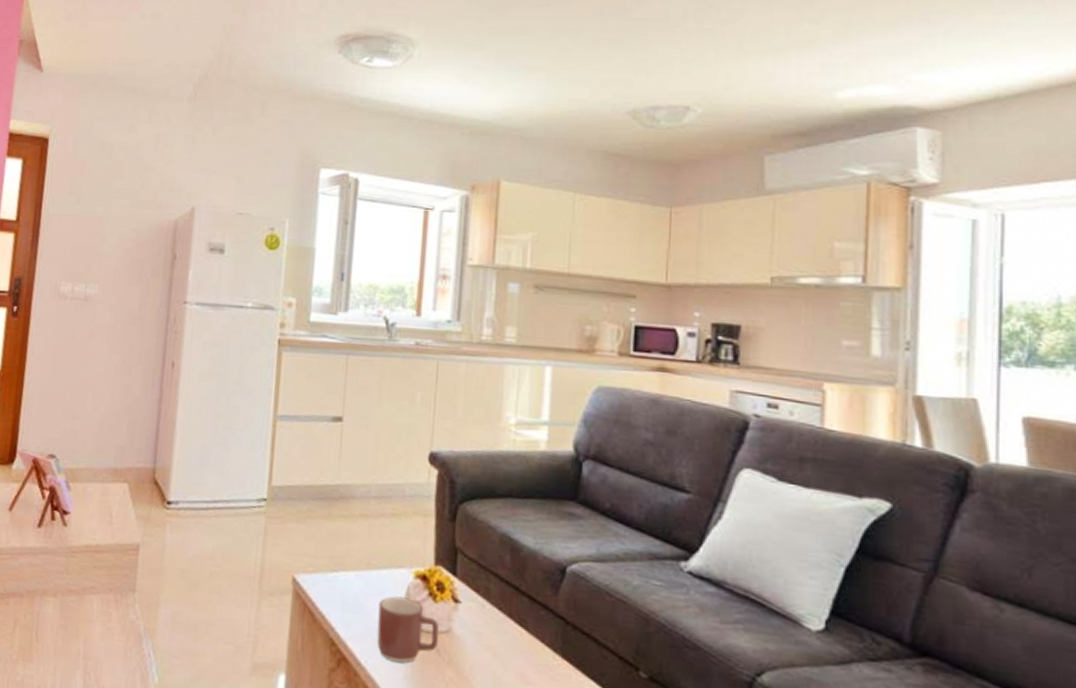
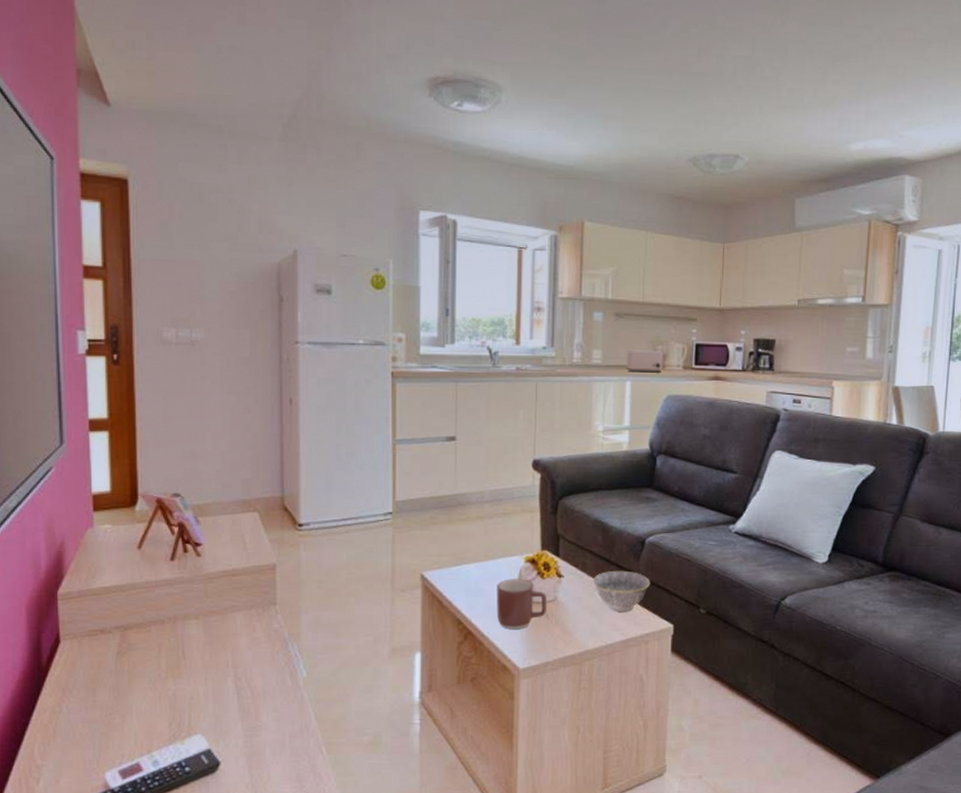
bowl: none [497,603,573,660] -> present [592,570,651,611]
toaster: none [546,328,593,359] -> present [626,349,664,373]

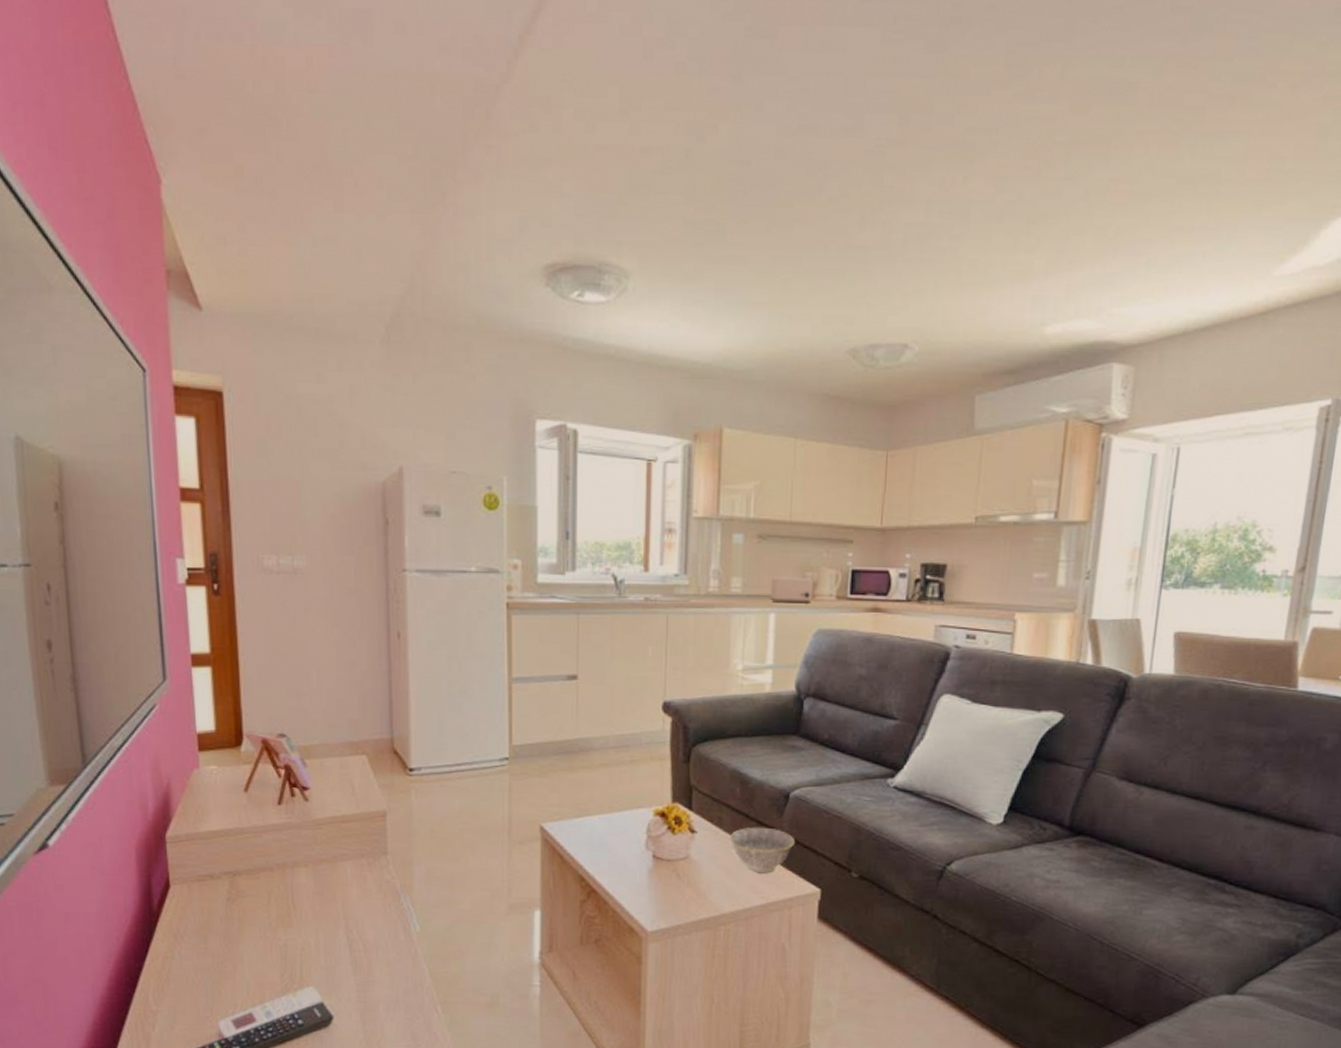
mug: present [496,579,546,629] -> none [622,833,678,889]

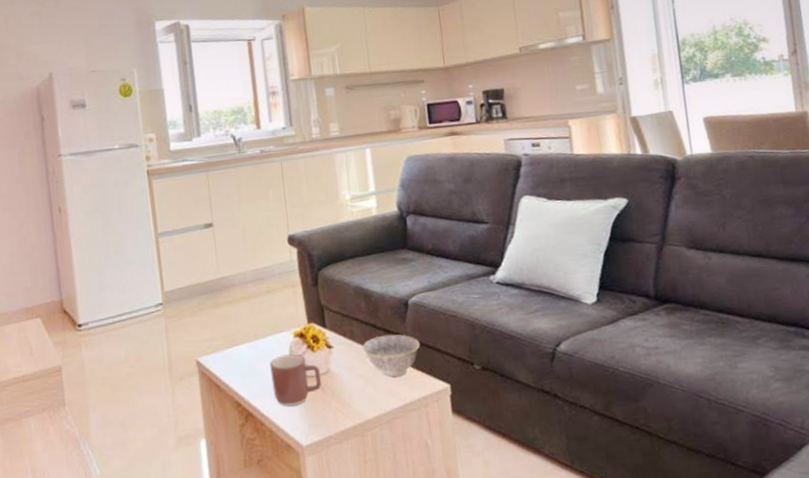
mug: none [622,833,678,889] -> present [270,354,321,407]
toaster: present [769,577,814,604] -> none [362,115,399,140]

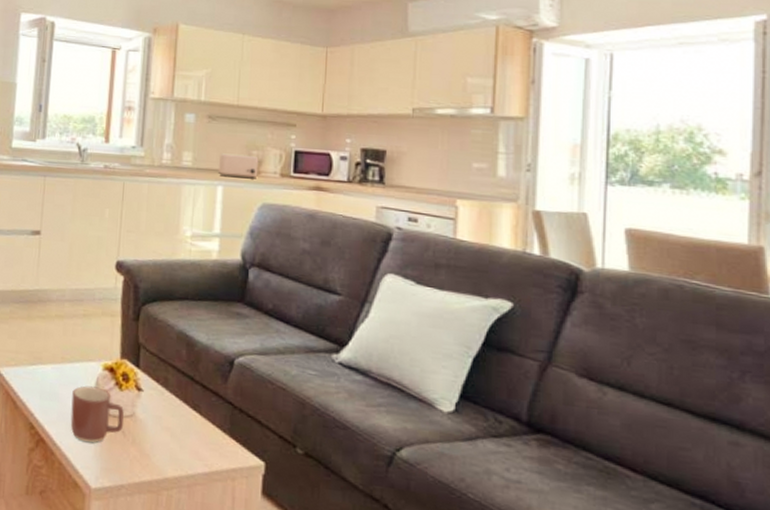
toaster: none [362,115,399,140] -> present [218,153,259,179]
bowl: present [362,334,421,377] -> none [174,390,240,439]

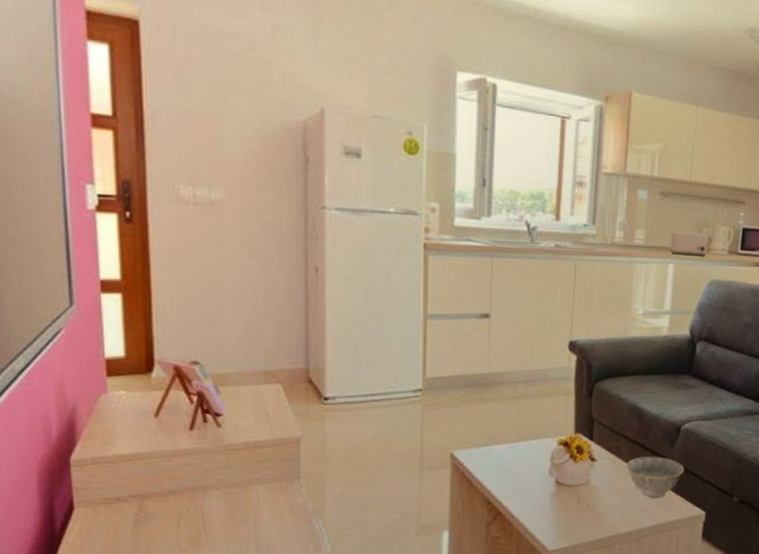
mug: present [70,385,124,443] -> none [527,460,579,511]
bowl: none [174,390,240,439] -> present [626,456,685,497]

